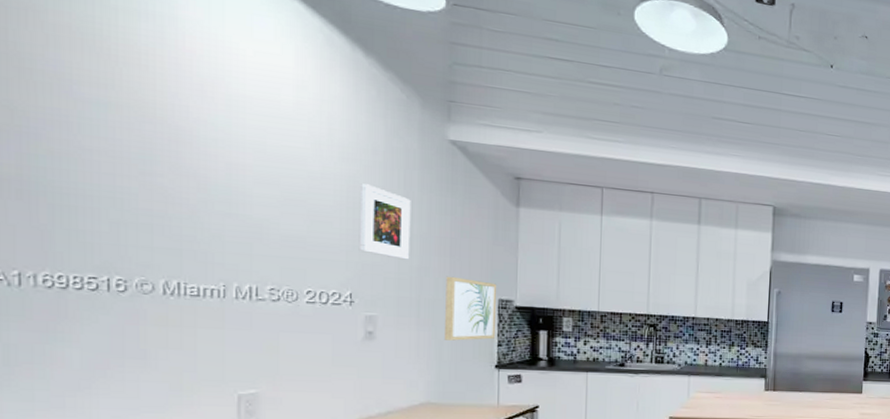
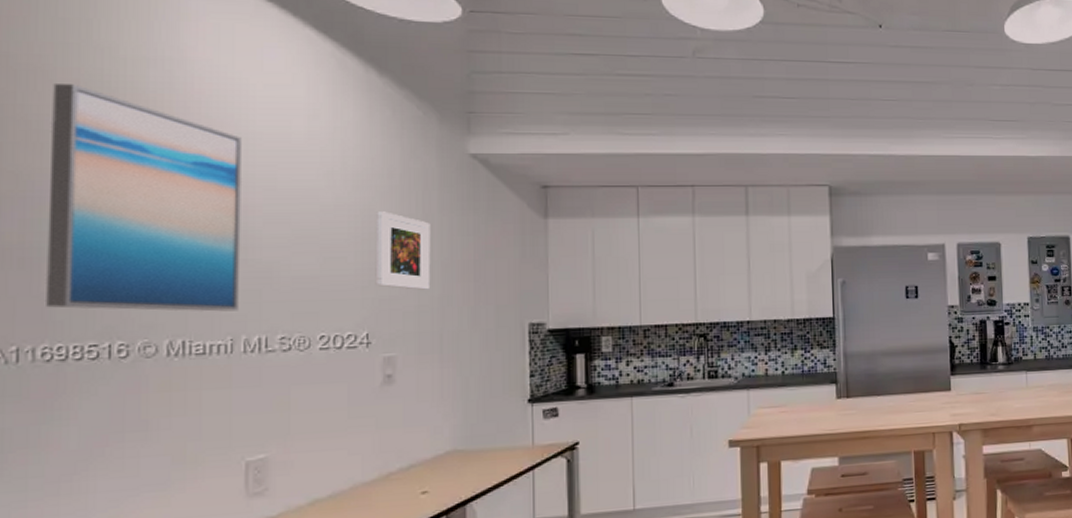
wall art: none [44,25,232,260] -> present [44,84,241,312]
wall art: present [445,276,497,341] -> none [471,303,527,376]

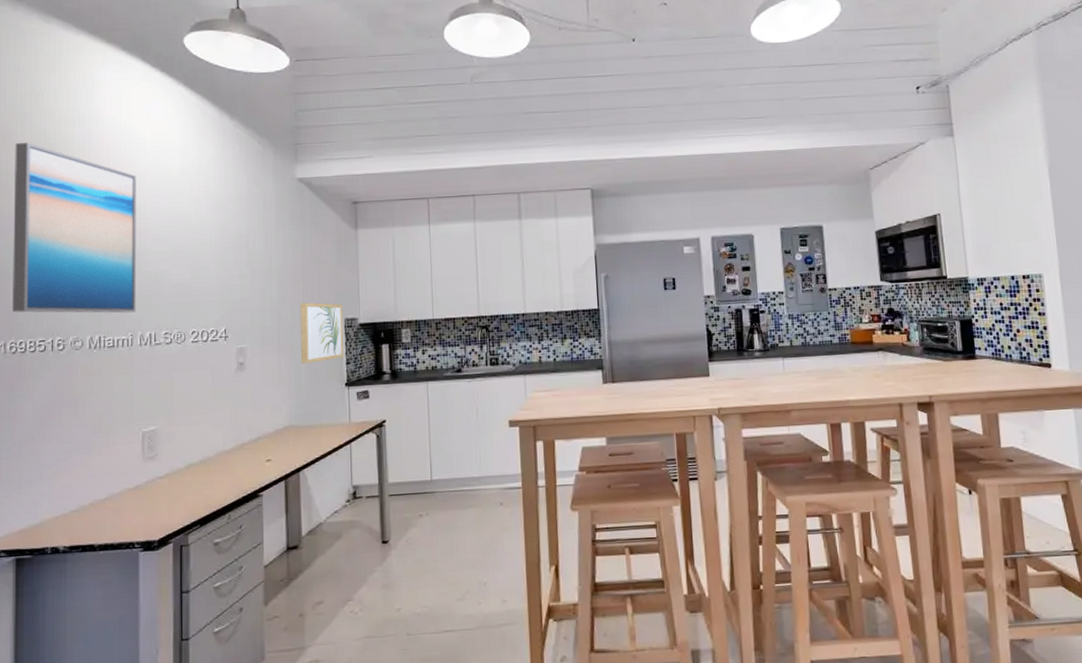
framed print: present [375,211,431,290] -> none [230,229,270,293]
wall art: none [471,303,527,376] -> present [300,302,343,364]

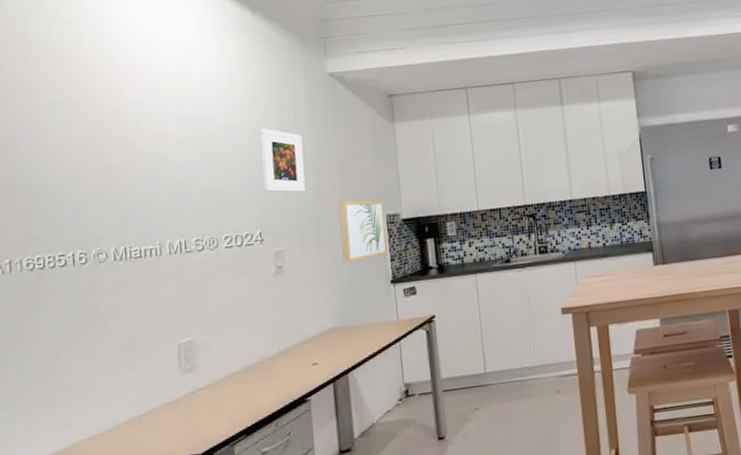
wall art: present [11,143,137,313] -> none [18,47,163,227]
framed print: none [230,229,270,293] -> present [260,128,306,193]

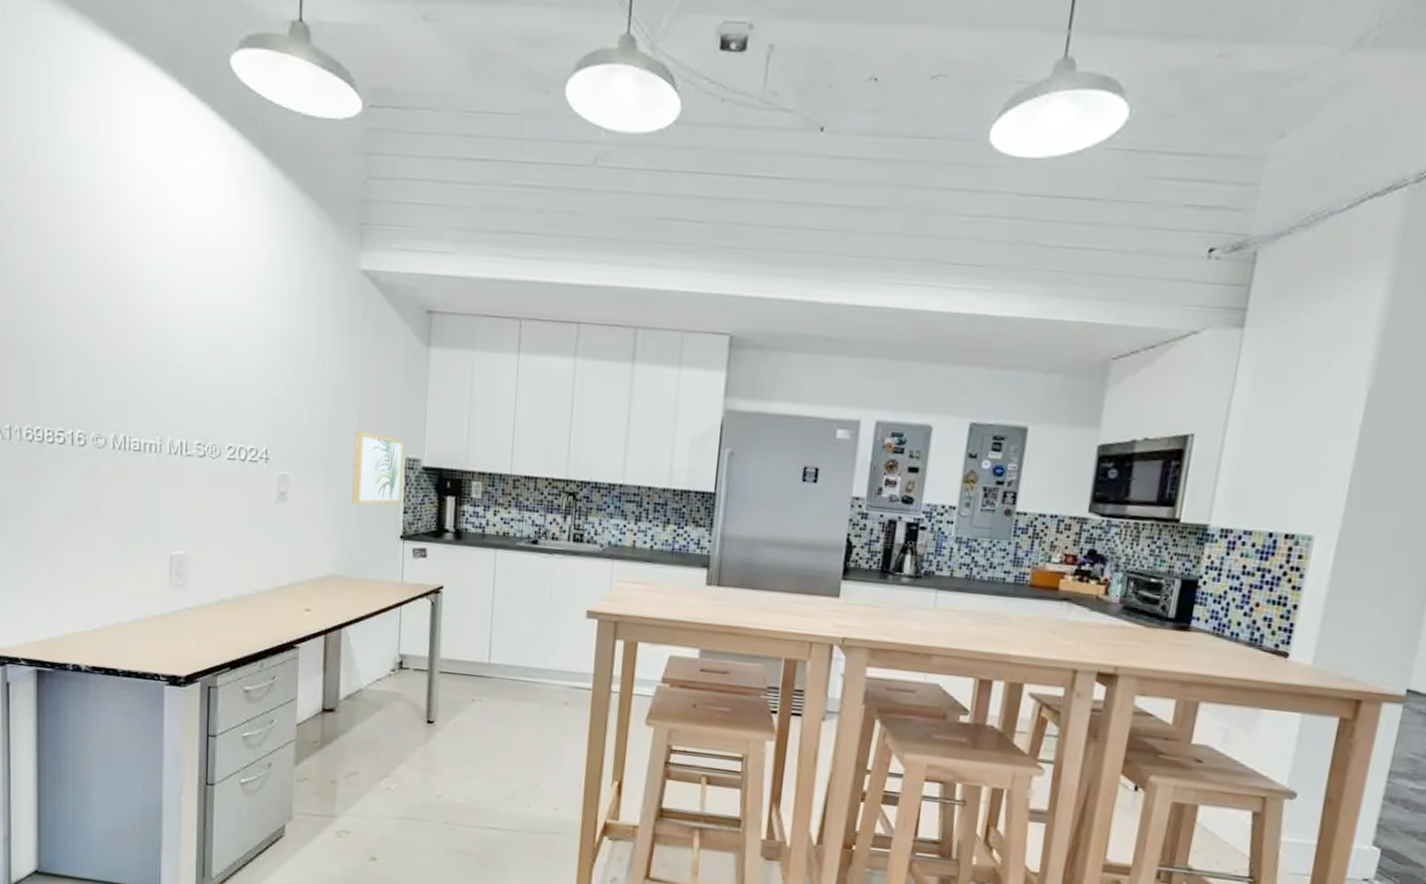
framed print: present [260,128,306,193] -> none [274,326,323,412]

